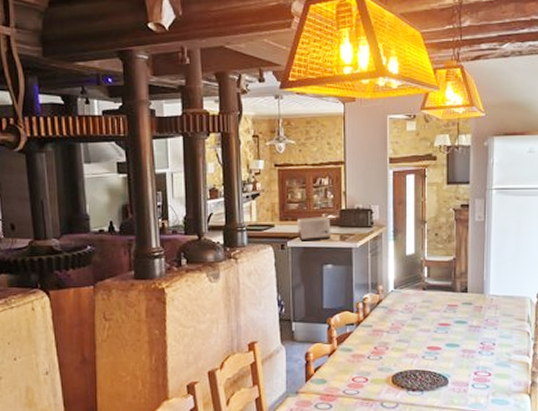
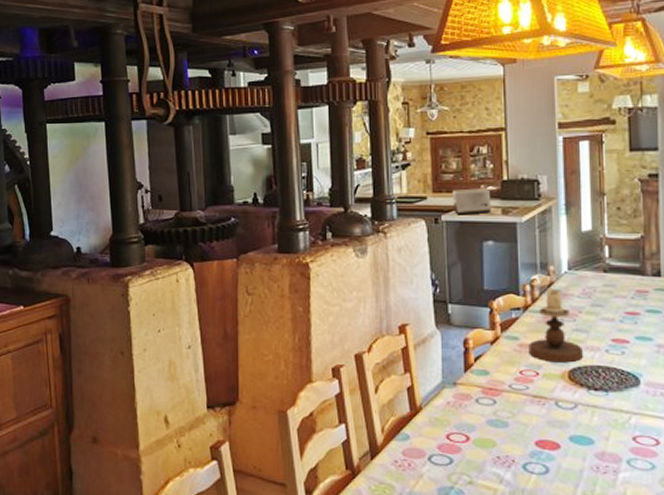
candlestick: none [360,306,404,369] -> present [528,289,583,363]

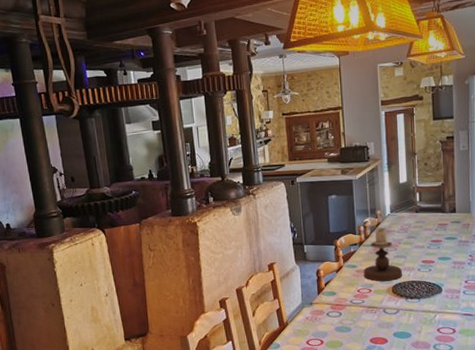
toaster: present [453,188,492,215] -> none [304,155,334,177]

